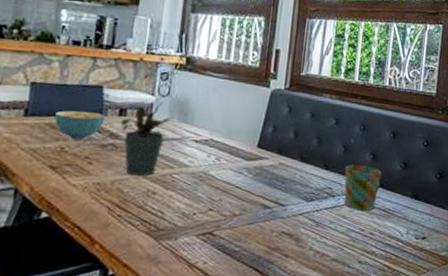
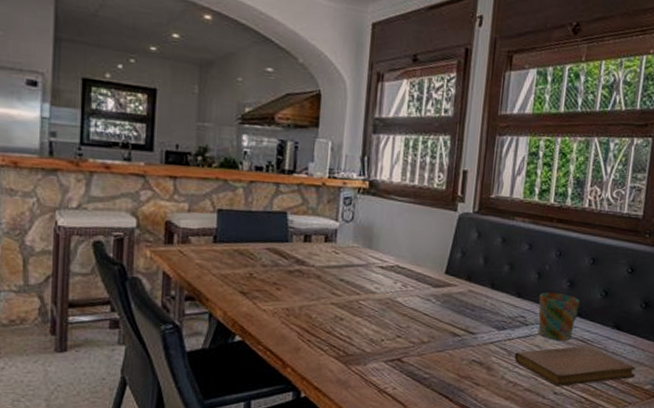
cereal bowl: present [55,110,105,139] -> none [242,237,290,265]
potted plant: present [120,102,173,176] -> none [305,227,358,302]
notebook: none [322,215,433,256] -> present [514,345,636,387]

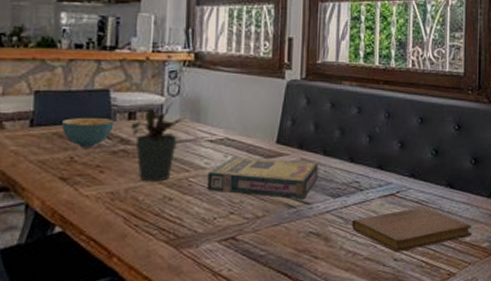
cereal bowl: none [242,237,290,265] -> present [62,117,114,147]
potted plant: none [305,227,358,302] -> present [130,102,185,182]
video game box: none [376,284,485,330] -> present [207,157,318,200]
mug: present [537,292,580,341] -> none [371,155,412,204]

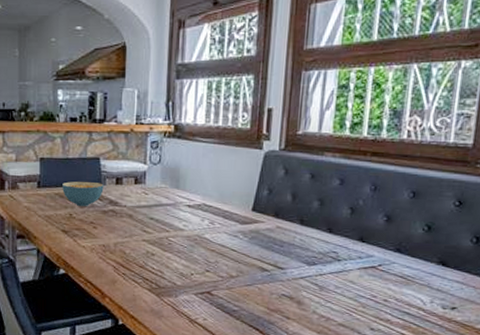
potted plant: present [130,102,185,182] -> none [118,170,166,239]
video game box: present [207,157,318,200] -> none [185,221,294,265]
notebook: present [351,207,472,252] -> none [326,282,465,323]

